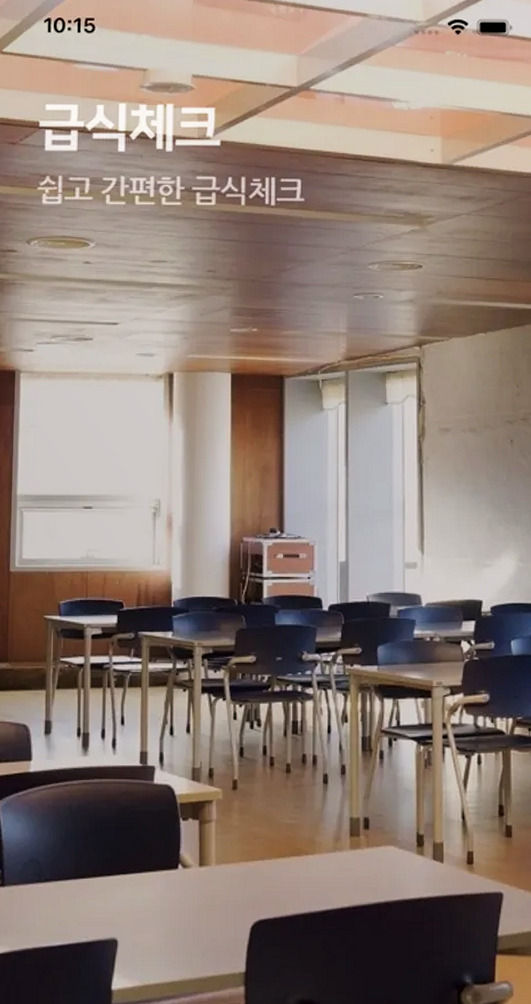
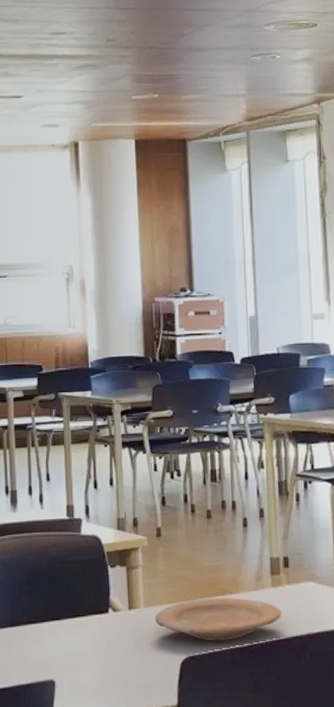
plate: none [225,858,359,906] -> present [154,598,282,642]

